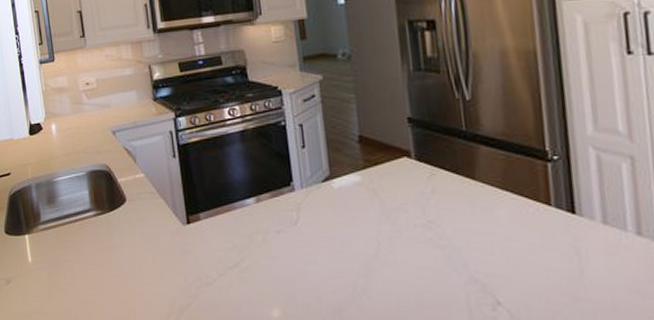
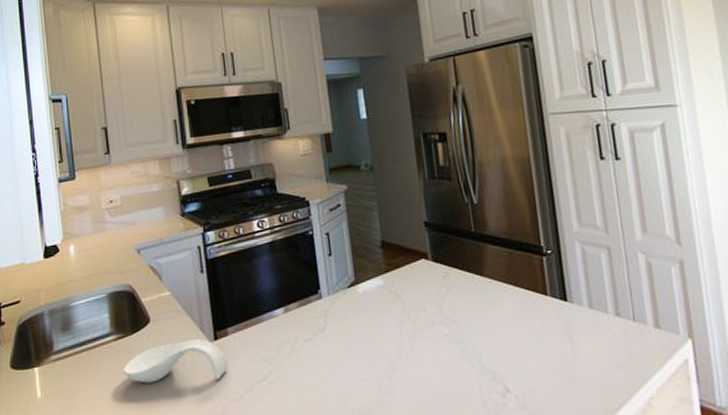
spoon rest: none [103,221,201,262] -> present [123,338,228,383]

